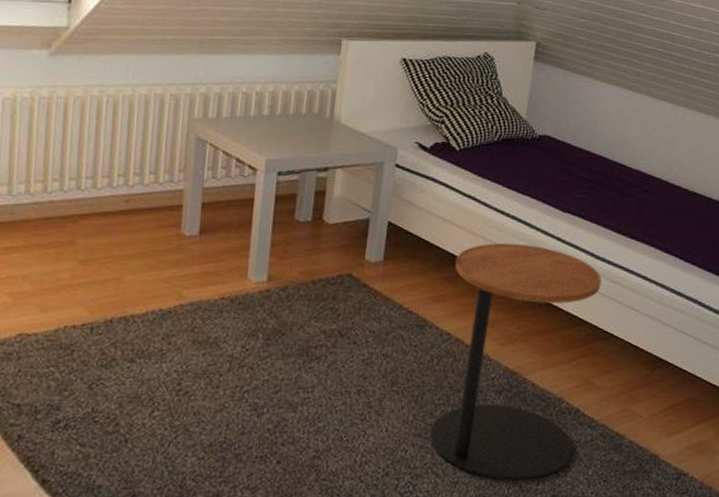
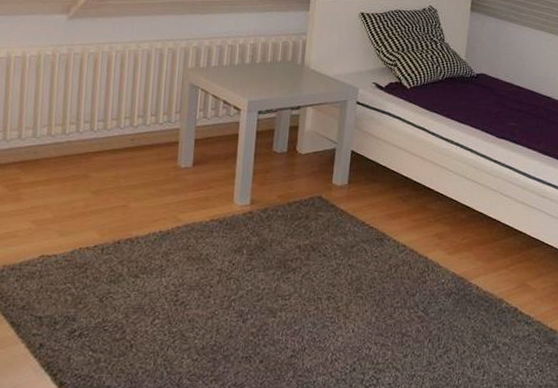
side table: present [430,243,602,481] -> none [390,166,533,373]

